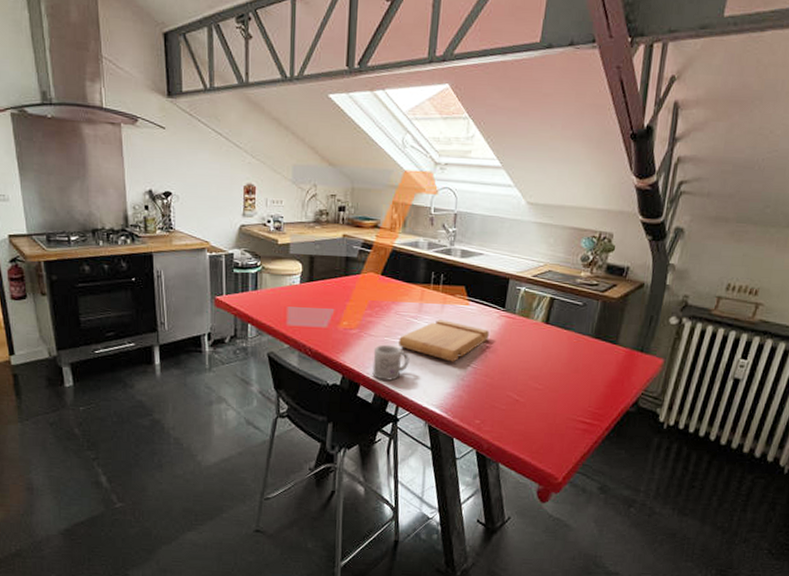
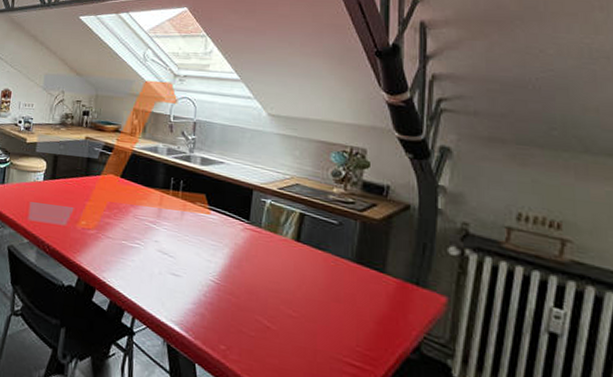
mug: present [372,344,410,381] -> none [108,248,148,288]
cutting board: present [399,319,489,362] -> none [136,226,233,275]

